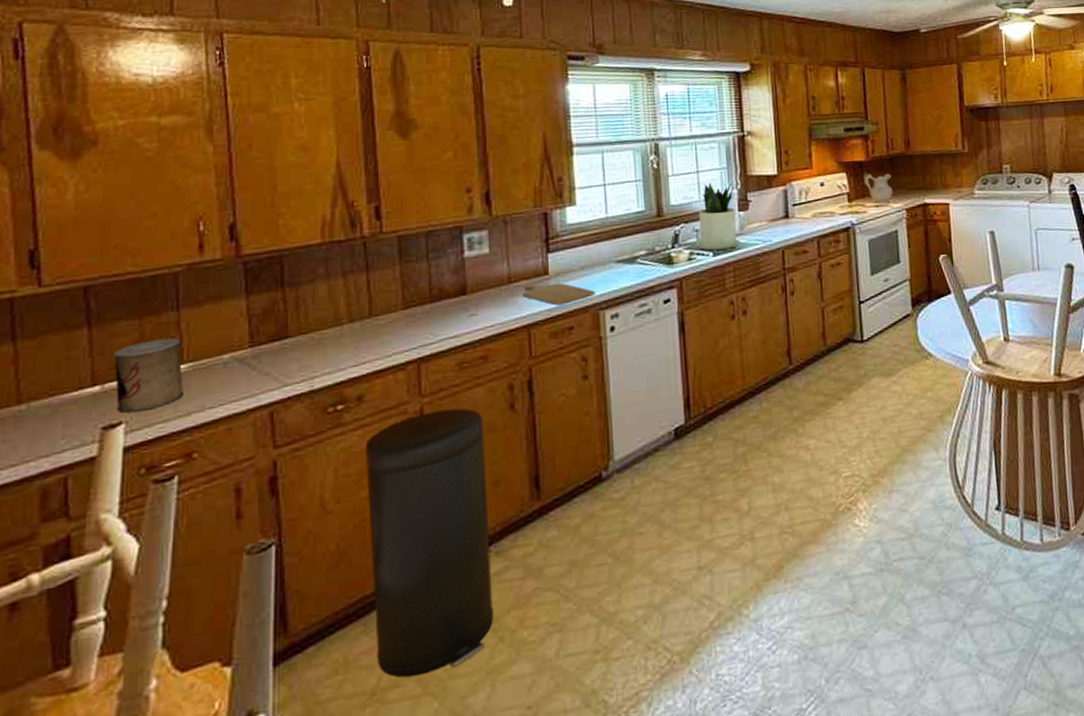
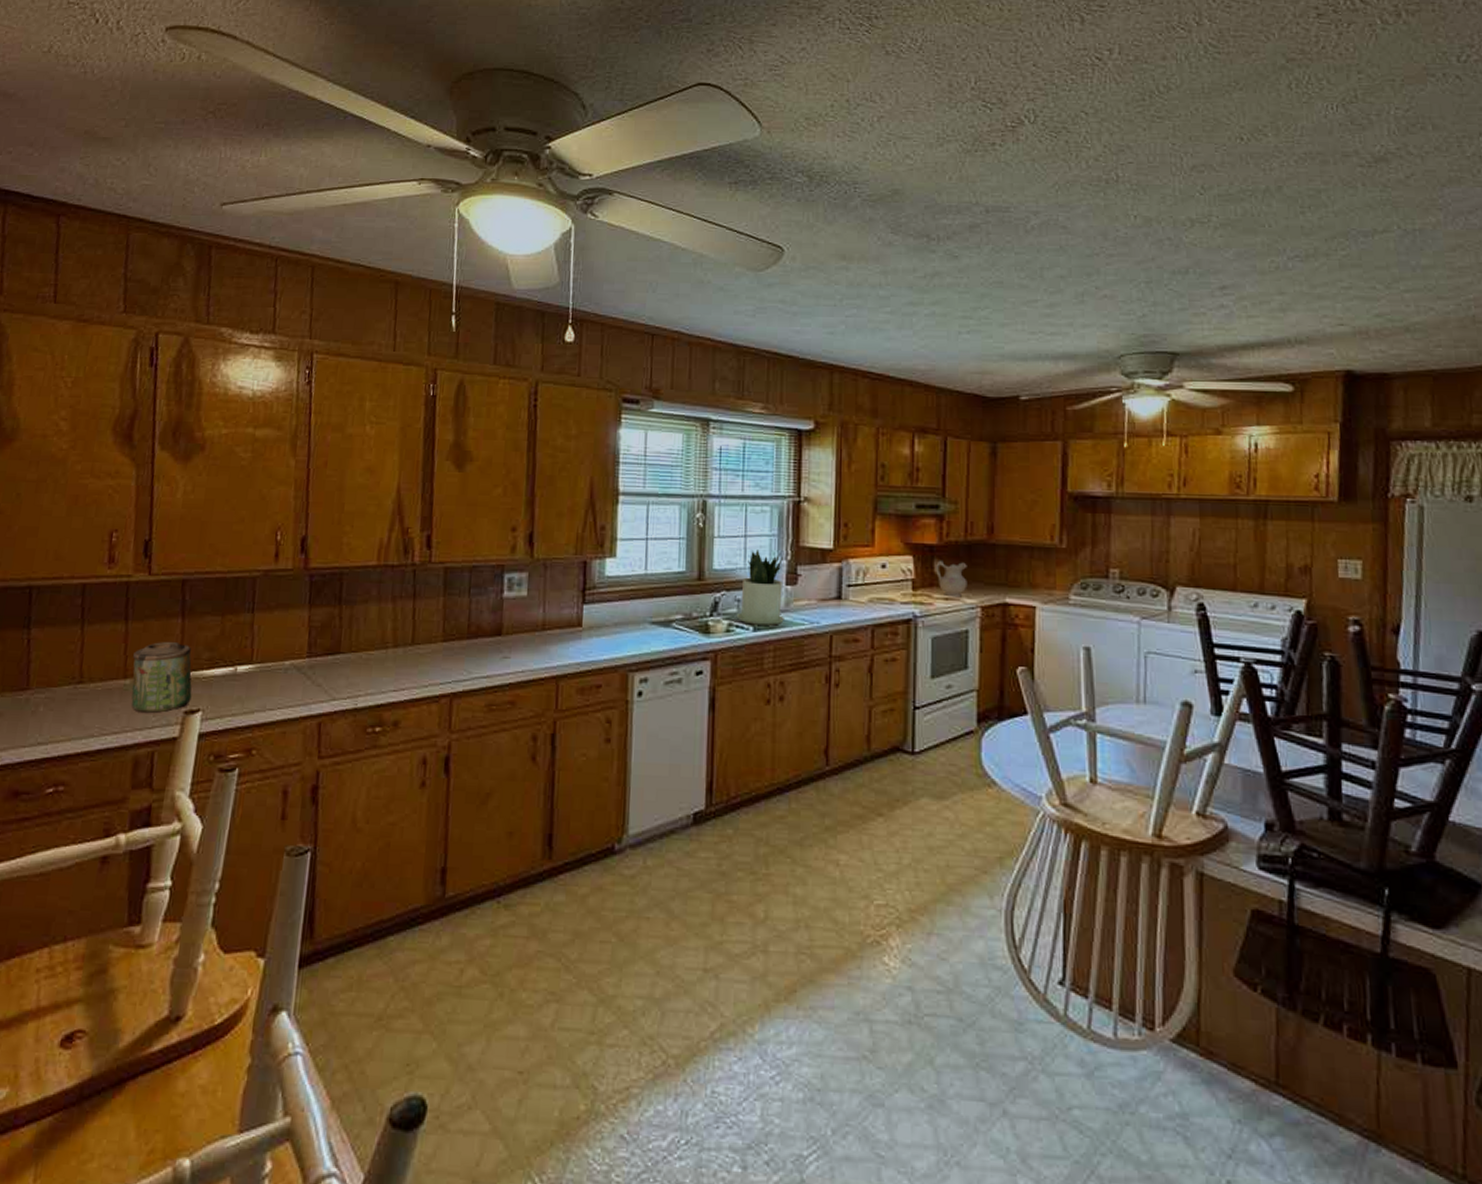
canister: none [28,354,110,438] -> present [131,641,192,714]
tin can: present [114,337,184,413] -> none [197,637,252,702]
pedal bin: present [365,408,493,678] -> none [386,749,505,1012]
chopping board: present [523,282,596,306] -> none [555,632,627,661]

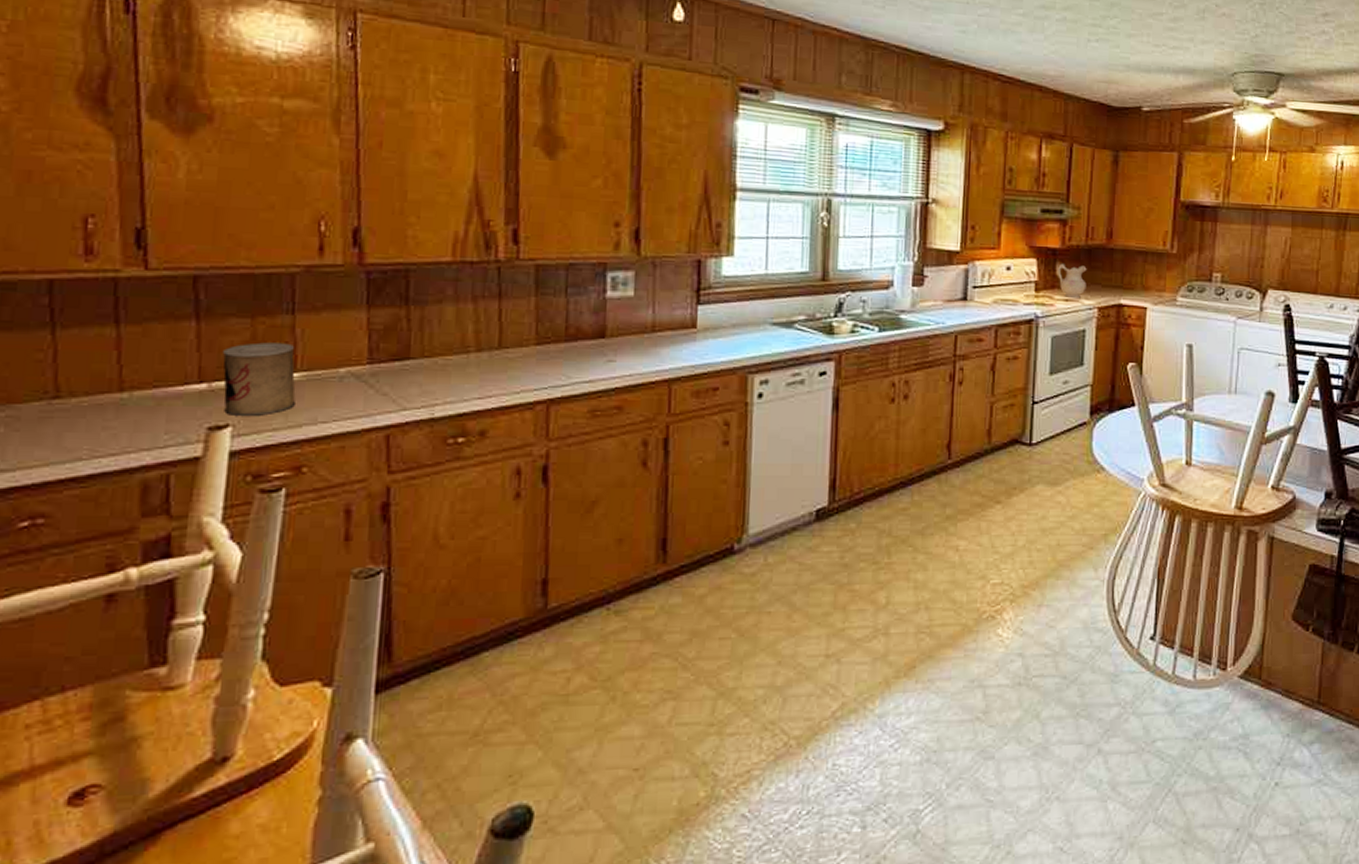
canister: present [131,641,192,714] -> none [131,347,217,432]
tin can: none [197,637,252,702] -> present [223,342,296,416]
planter: present [736,550,784,626] -> none [861,251,911,326]

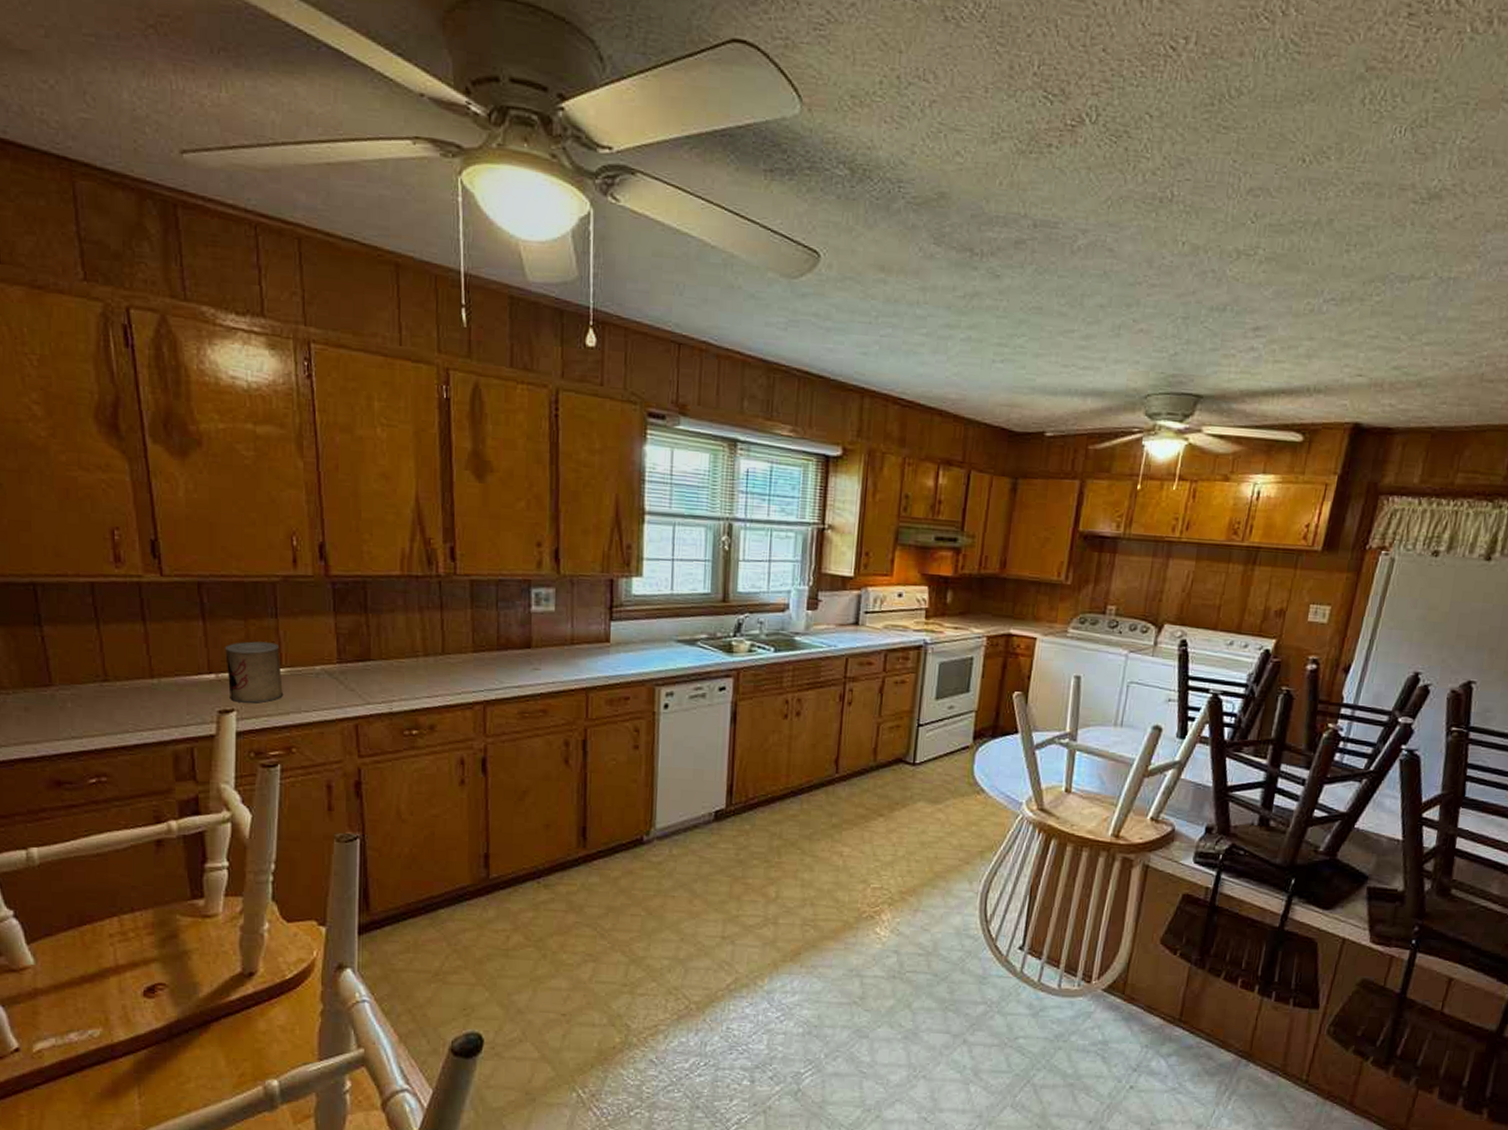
ceramic pitcher: present [1056,263,1087,299] -> none [947,591,978,627]

